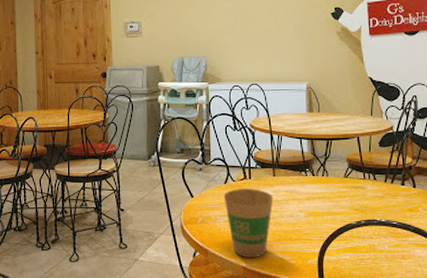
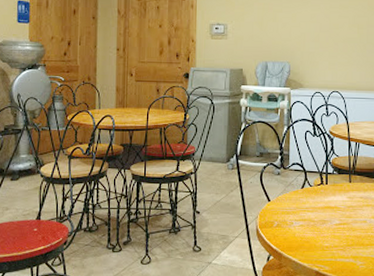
paper cup: present [223,189,274,258] -> none [300,194,348,263]

